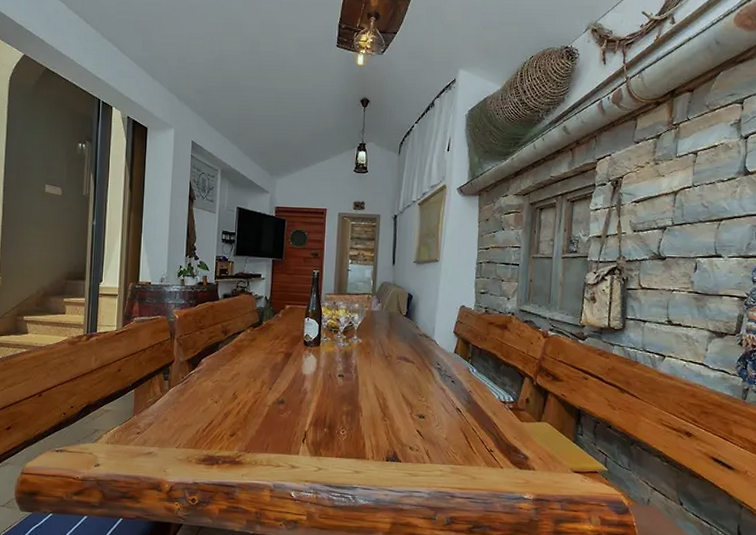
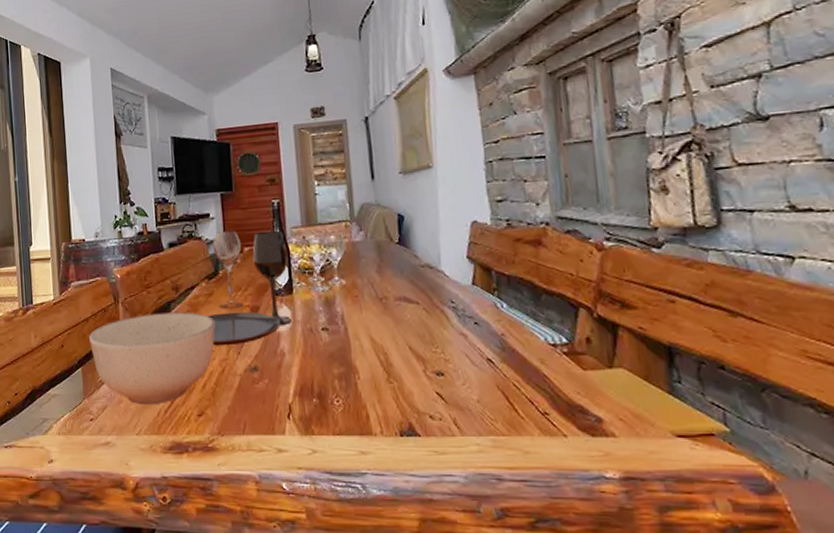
bowl: none [144,350,254,425] -> present [89,312,216,405]
plate: none [249,355,307,382] -> present [207,311,280,346]
wineglass: none [259,290,283,354] -> present [212,230,244,310]
wine glass: none [292,294,321,370] -> present [253,230,292,326]

